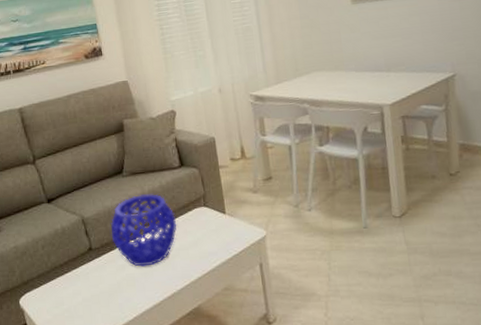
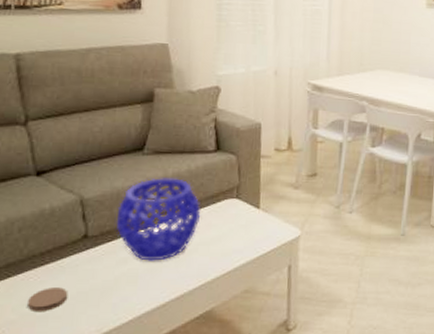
coaster: none [57,292,85,312] -> present [28,287,68,311]

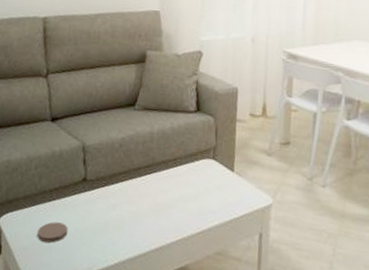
decorative bowl: present [116,178,201,261] -> none [109,133,181,211]

